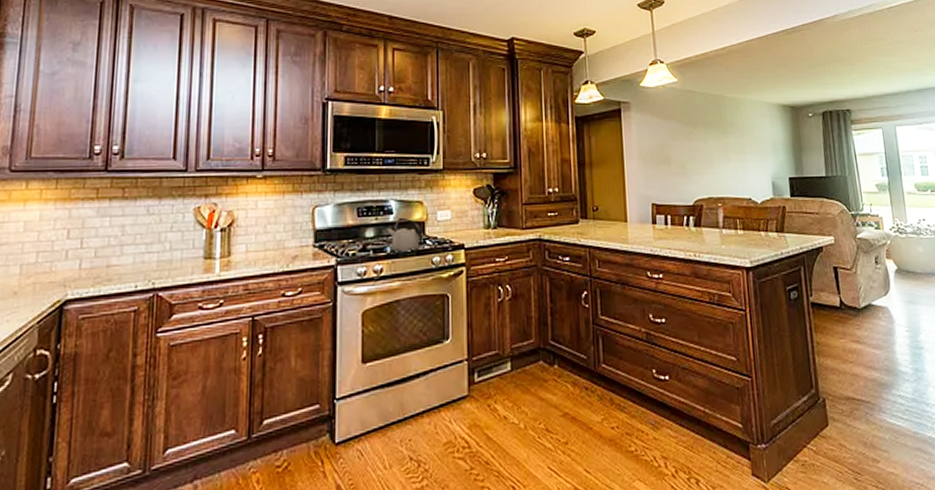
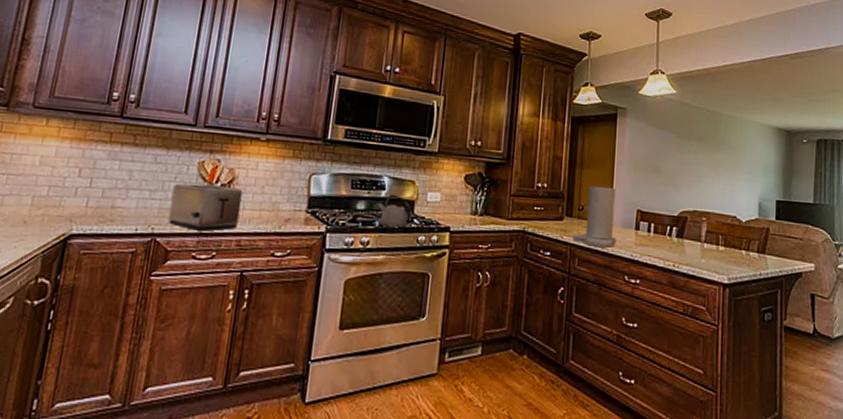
toaster: none [168,229,245,280] -> present [168,183,243,231]
paper towel: none [589,184,635,247] -> present [572,185,616,249]

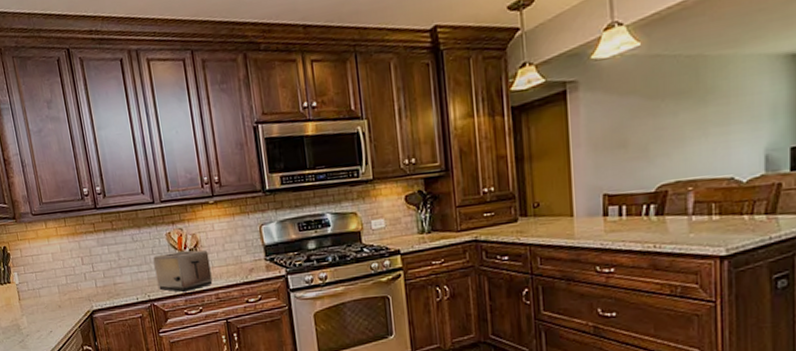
kettle: present [377,194,412,228] -> none [326,228,361,261]
paper towel: present [572,185,616,249] -> none [530,175,582,243]

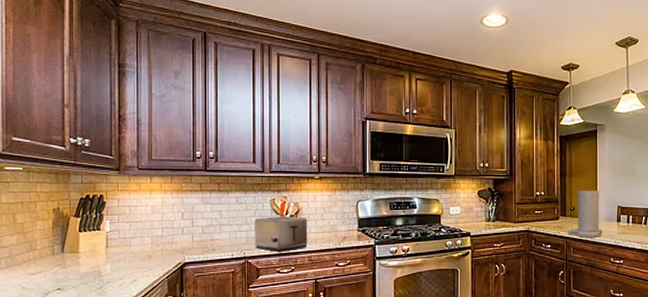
paper towel: none [530,175,582,243] -> present [567,190,602,239]

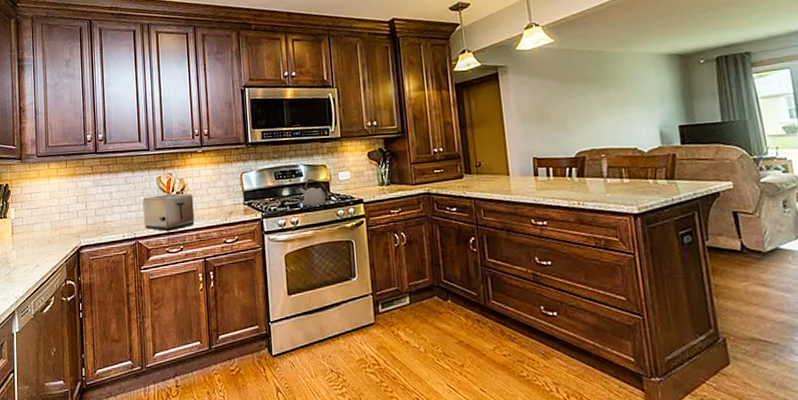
kettle: none [412,211,439,237] -> present [299,179,329,207]
paper towel: present [567,190,602,239] -> none [474,141,517,198]

